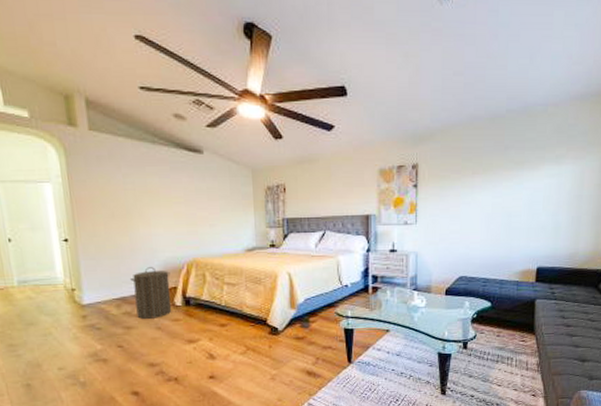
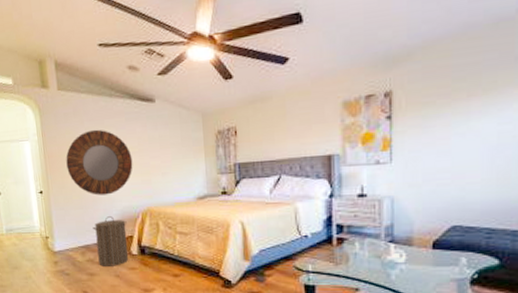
home mirror: none [98,176,178,245] -> present [66,129,133,196]

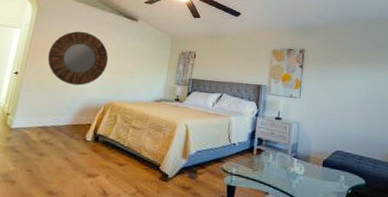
laundry hamper: present [93,216,129,266] -> none [52,104,89,150]

